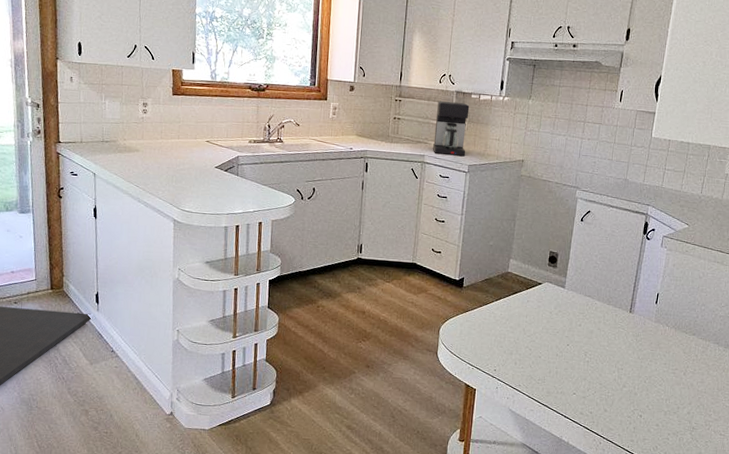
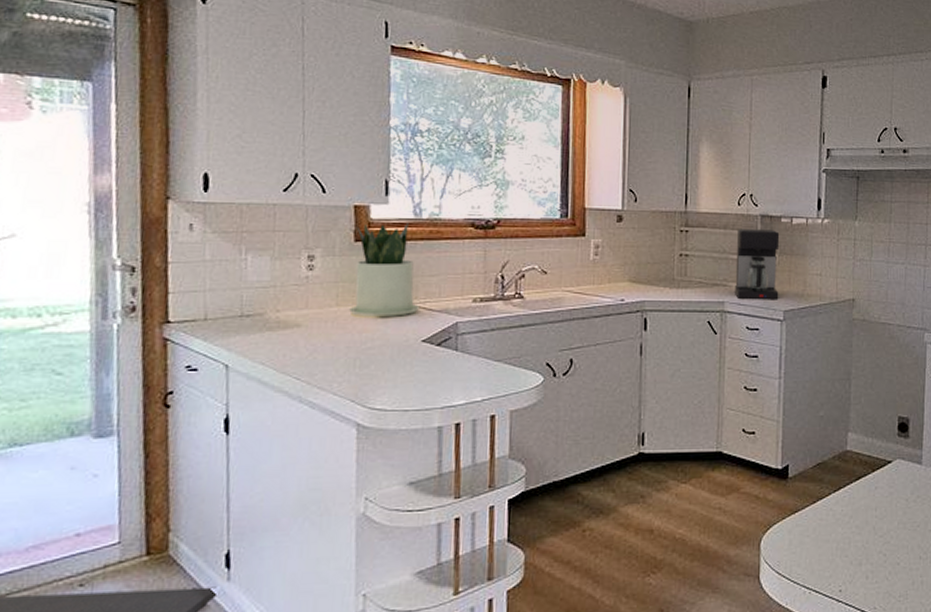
planter: none [168,83,215,150] -> present [348,223,421,318]

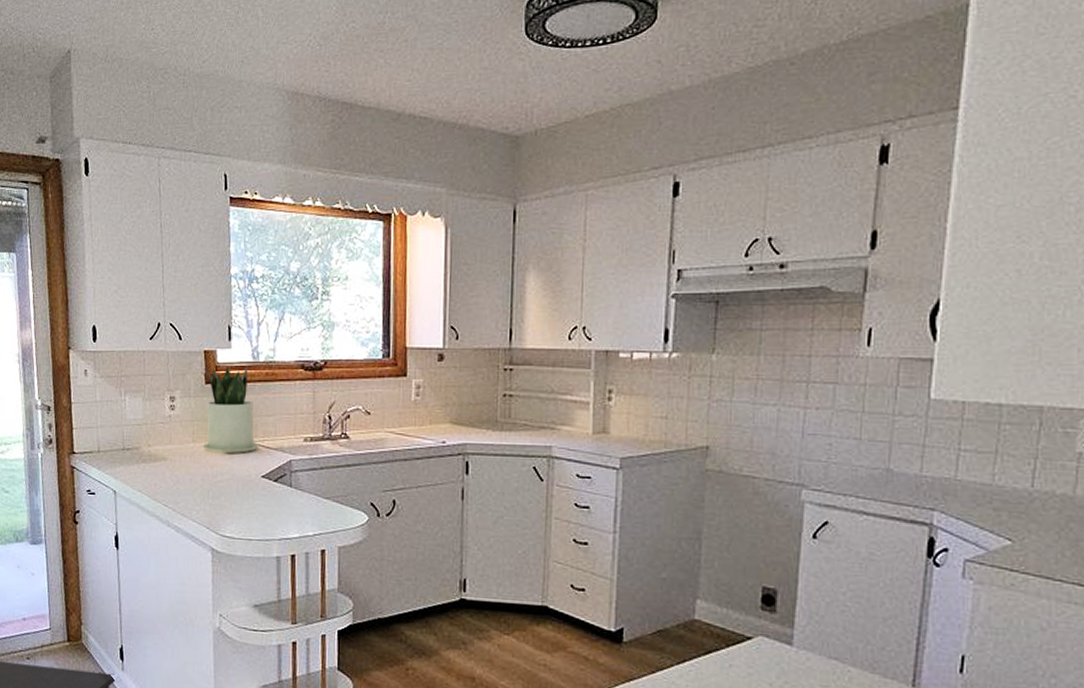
coffee maker: present [735,229,780,300] -> none [564,366,617,446]

